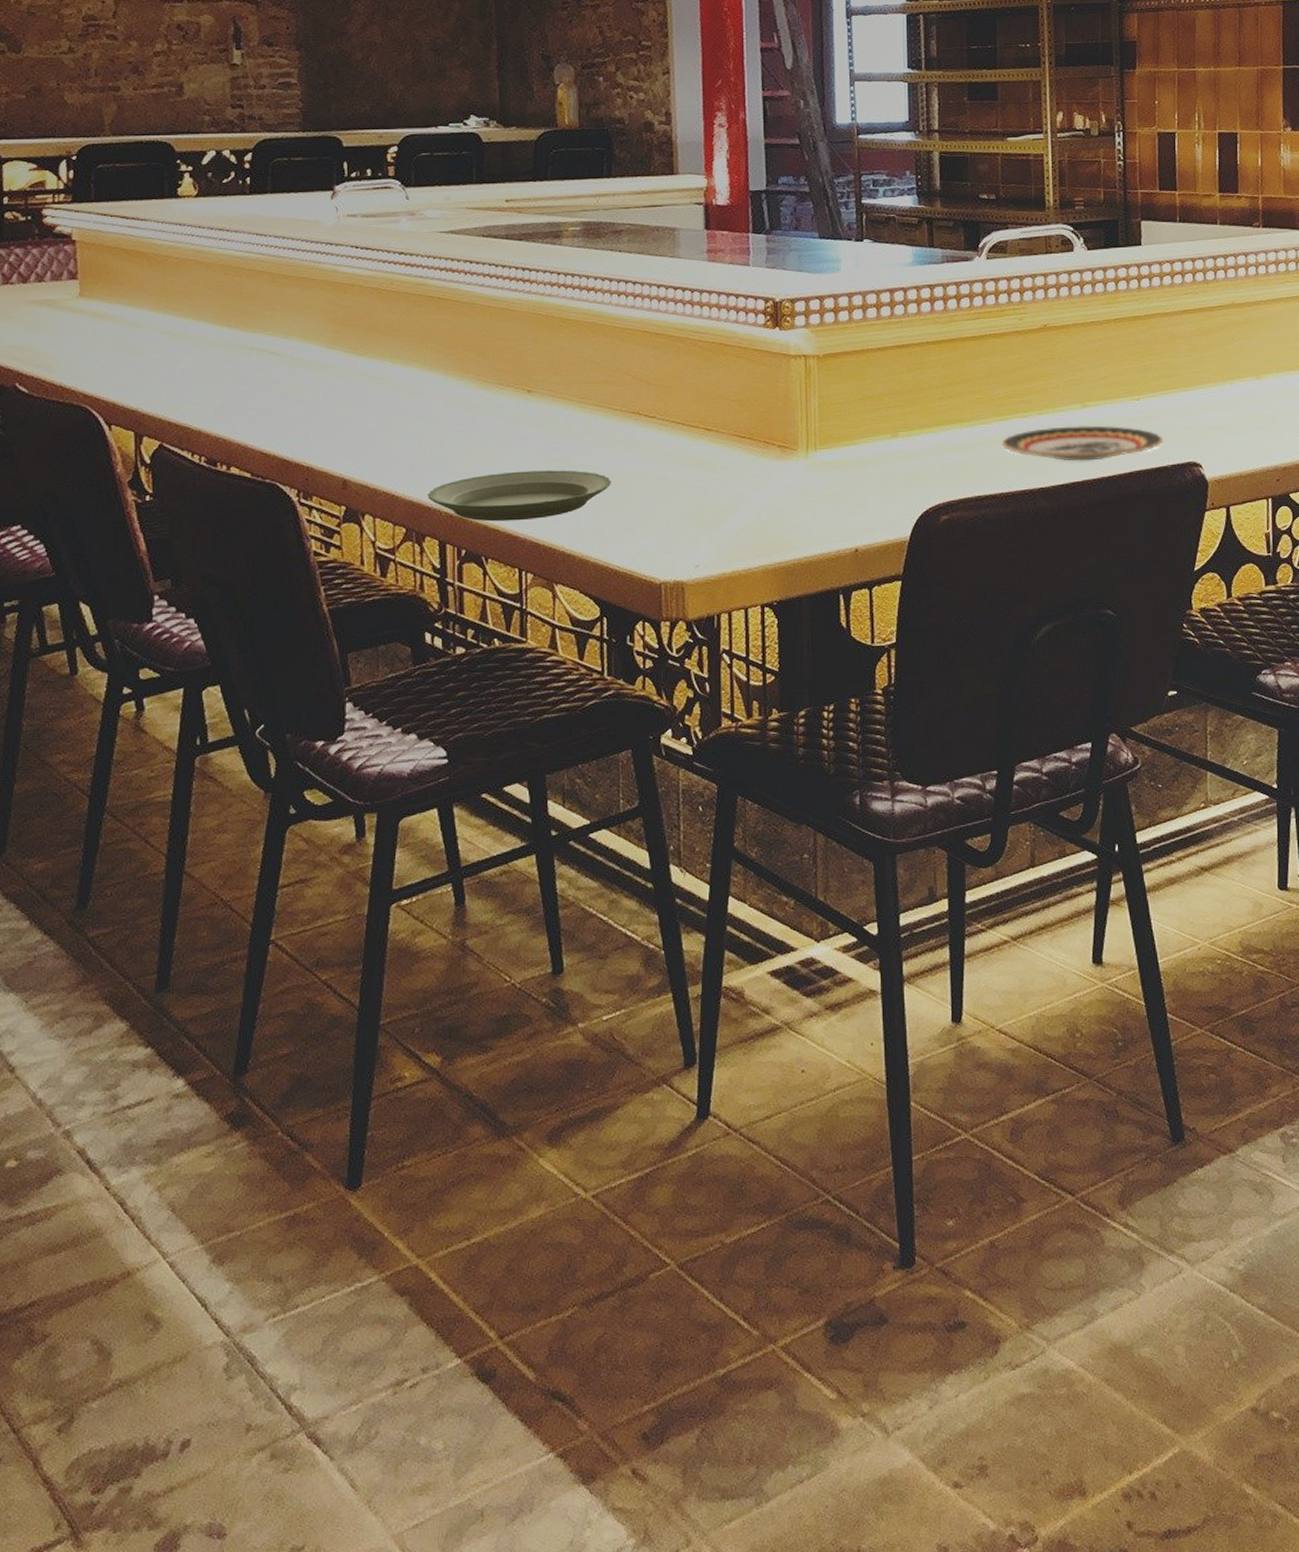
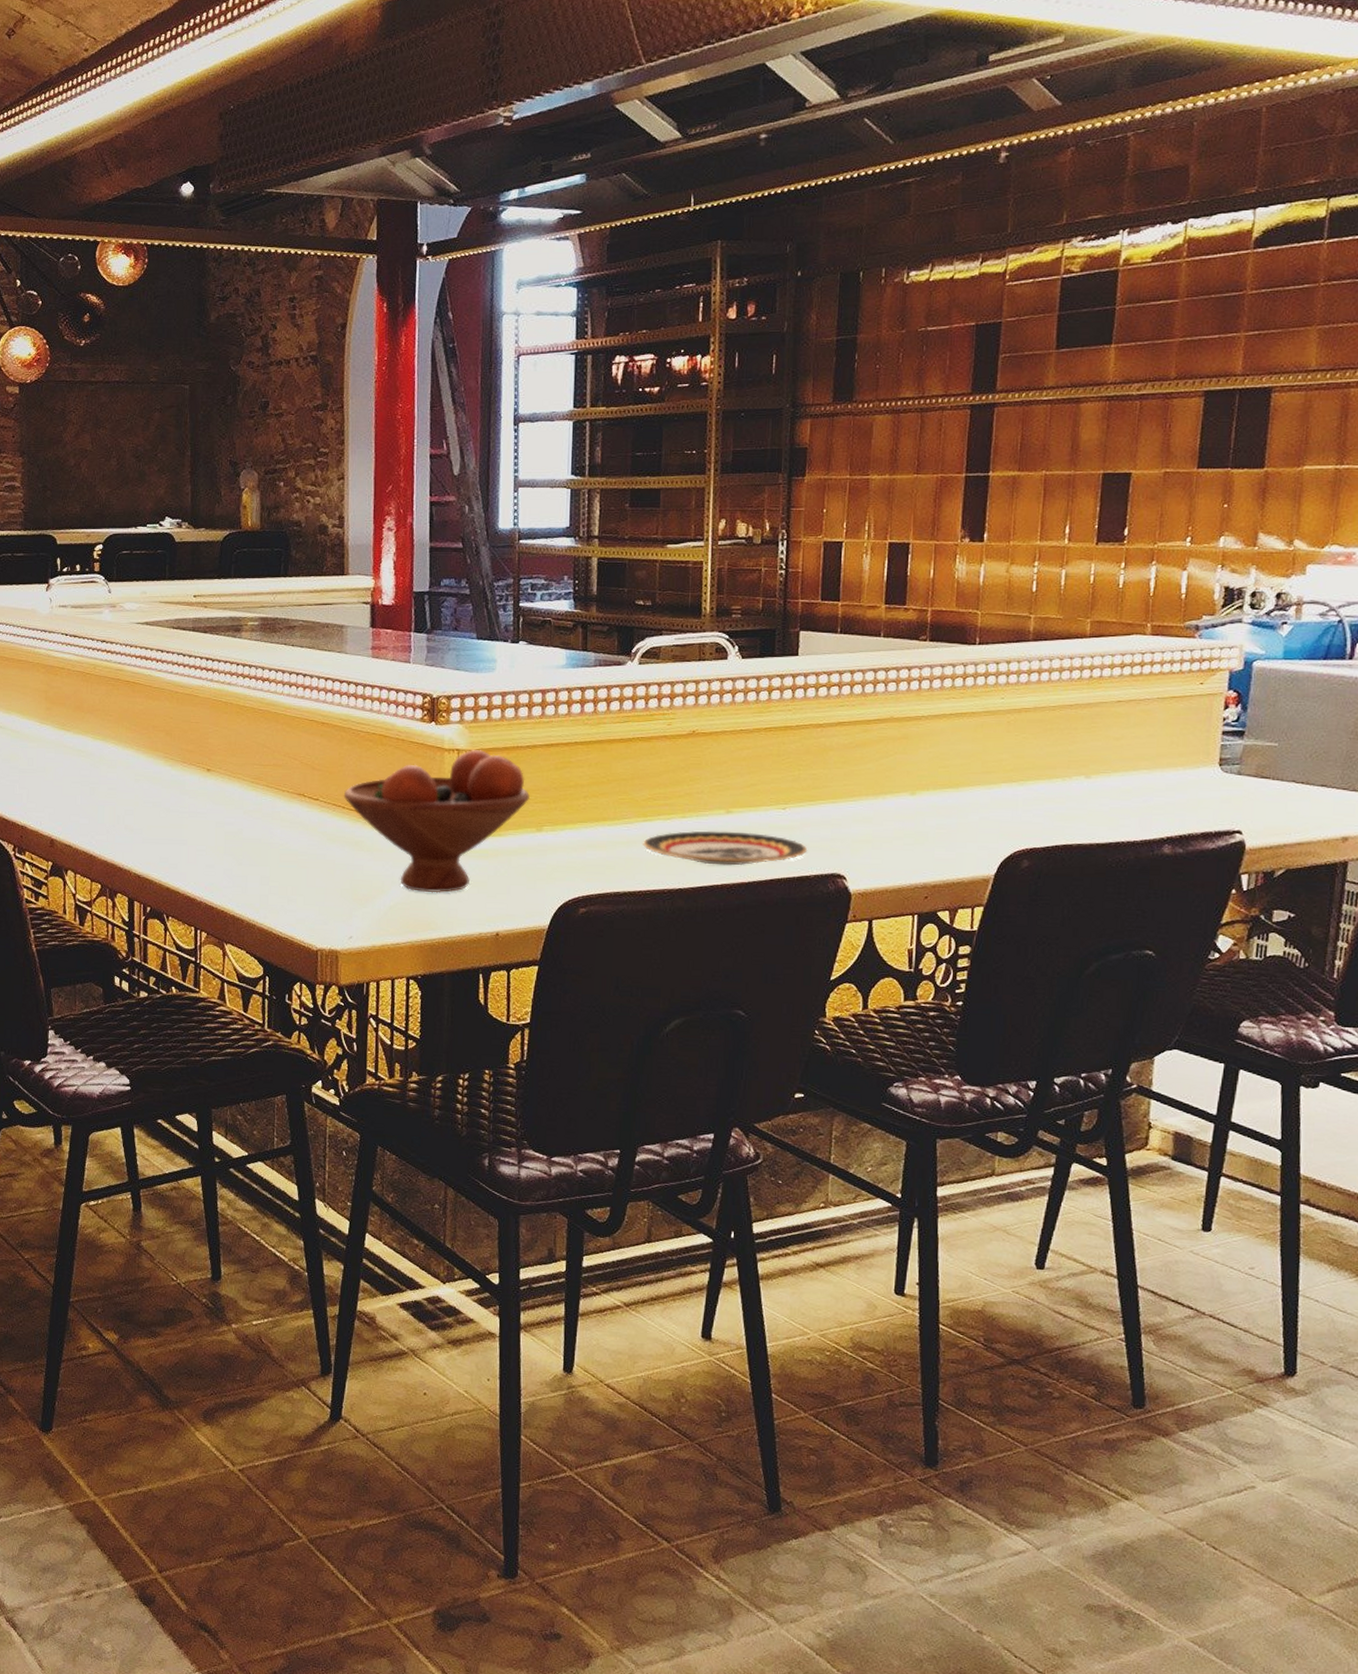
plate: present [427,470,611,522] -> none [119,841,277,885]
fruit bowl: none [683,354,883,511] -> present [343,749,530,893]

